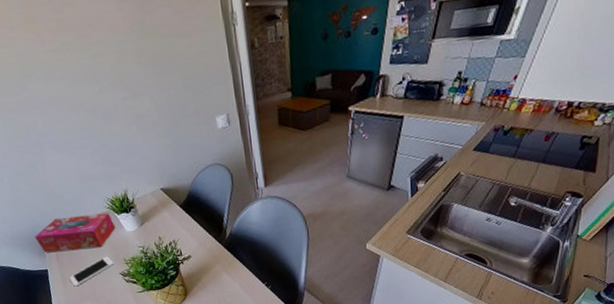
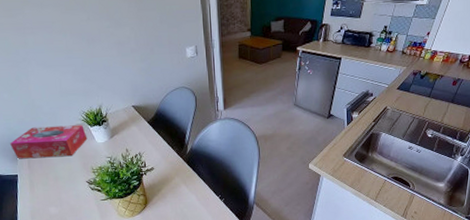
cell phone: present [69,256,114,287] -> none [37,164,82,193]

